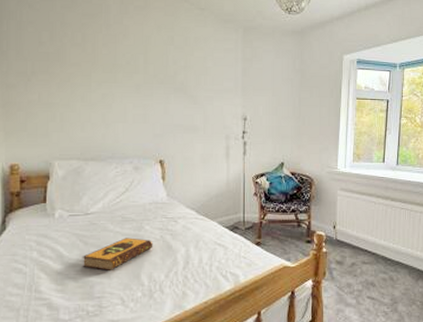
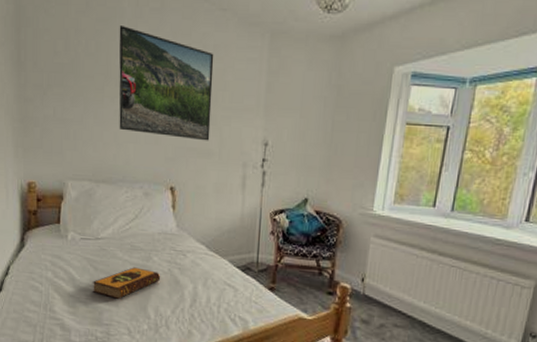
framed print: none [105,20,195,118] -> present [118,26,214,141]

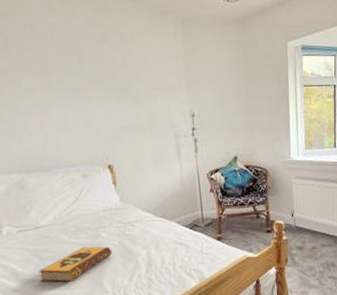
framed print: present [118,26,214,141] -> none [28,19,140,119]

